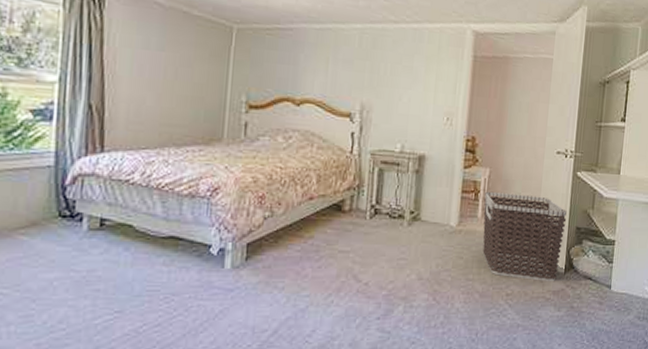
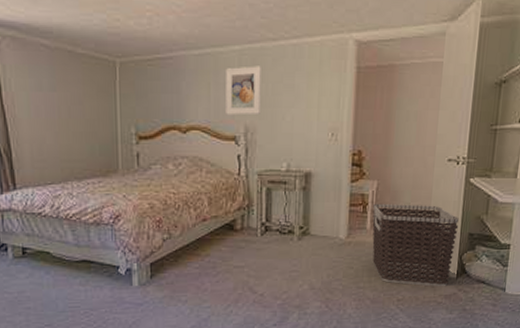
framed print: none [342,45,381,93] -> present [226,66,261,116]

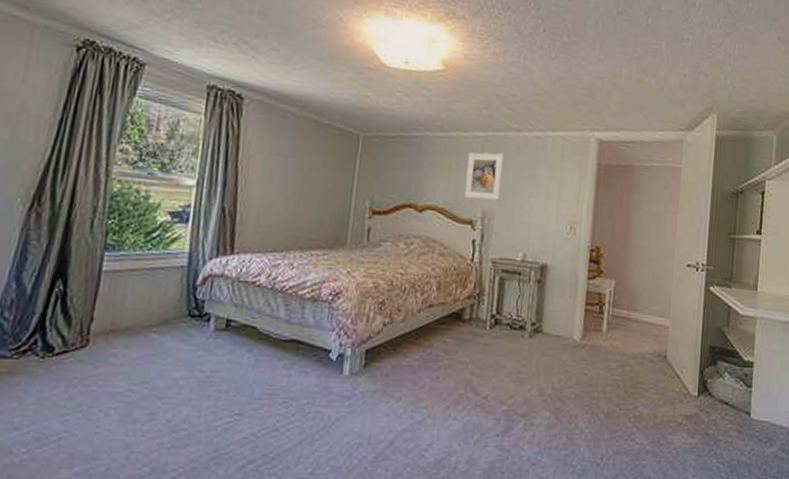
clothes hamper: present [372,203,459,287] -> none [608,304,700,406]

